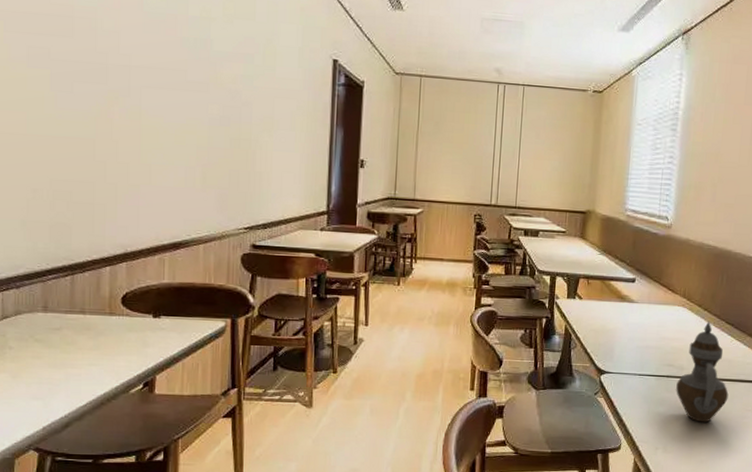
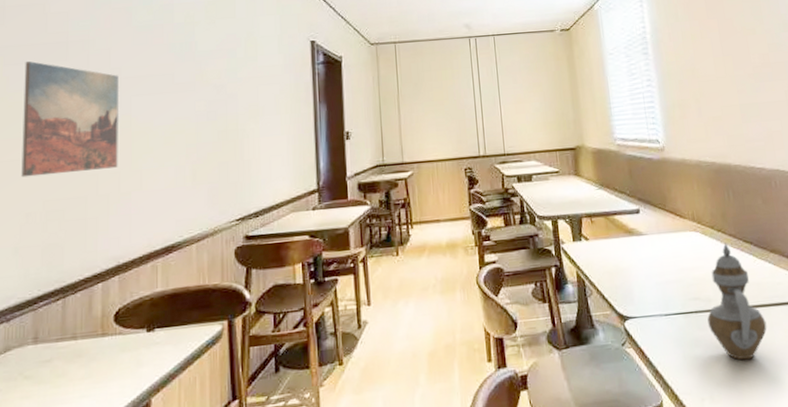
wall art: none [27,31,128,158] -> present [21,61,119,178]

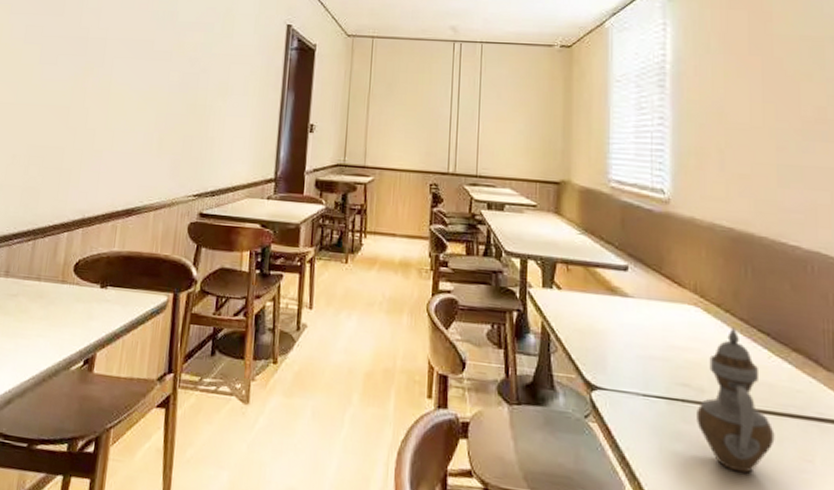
wall art: present [21,61,119,178] -> none [13,12,105,125]

